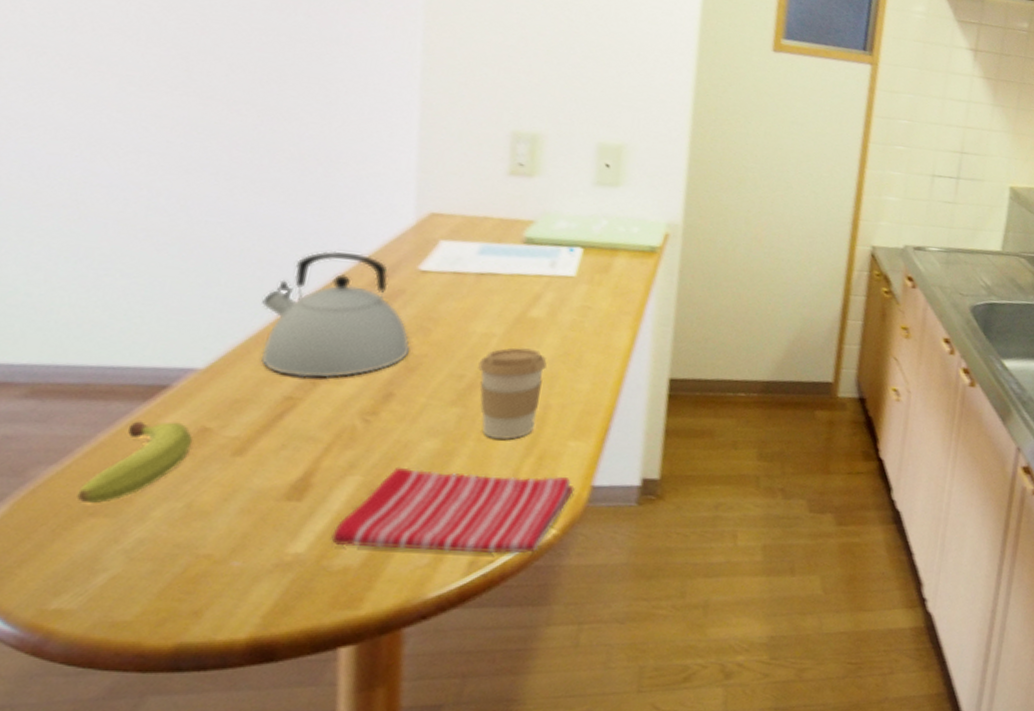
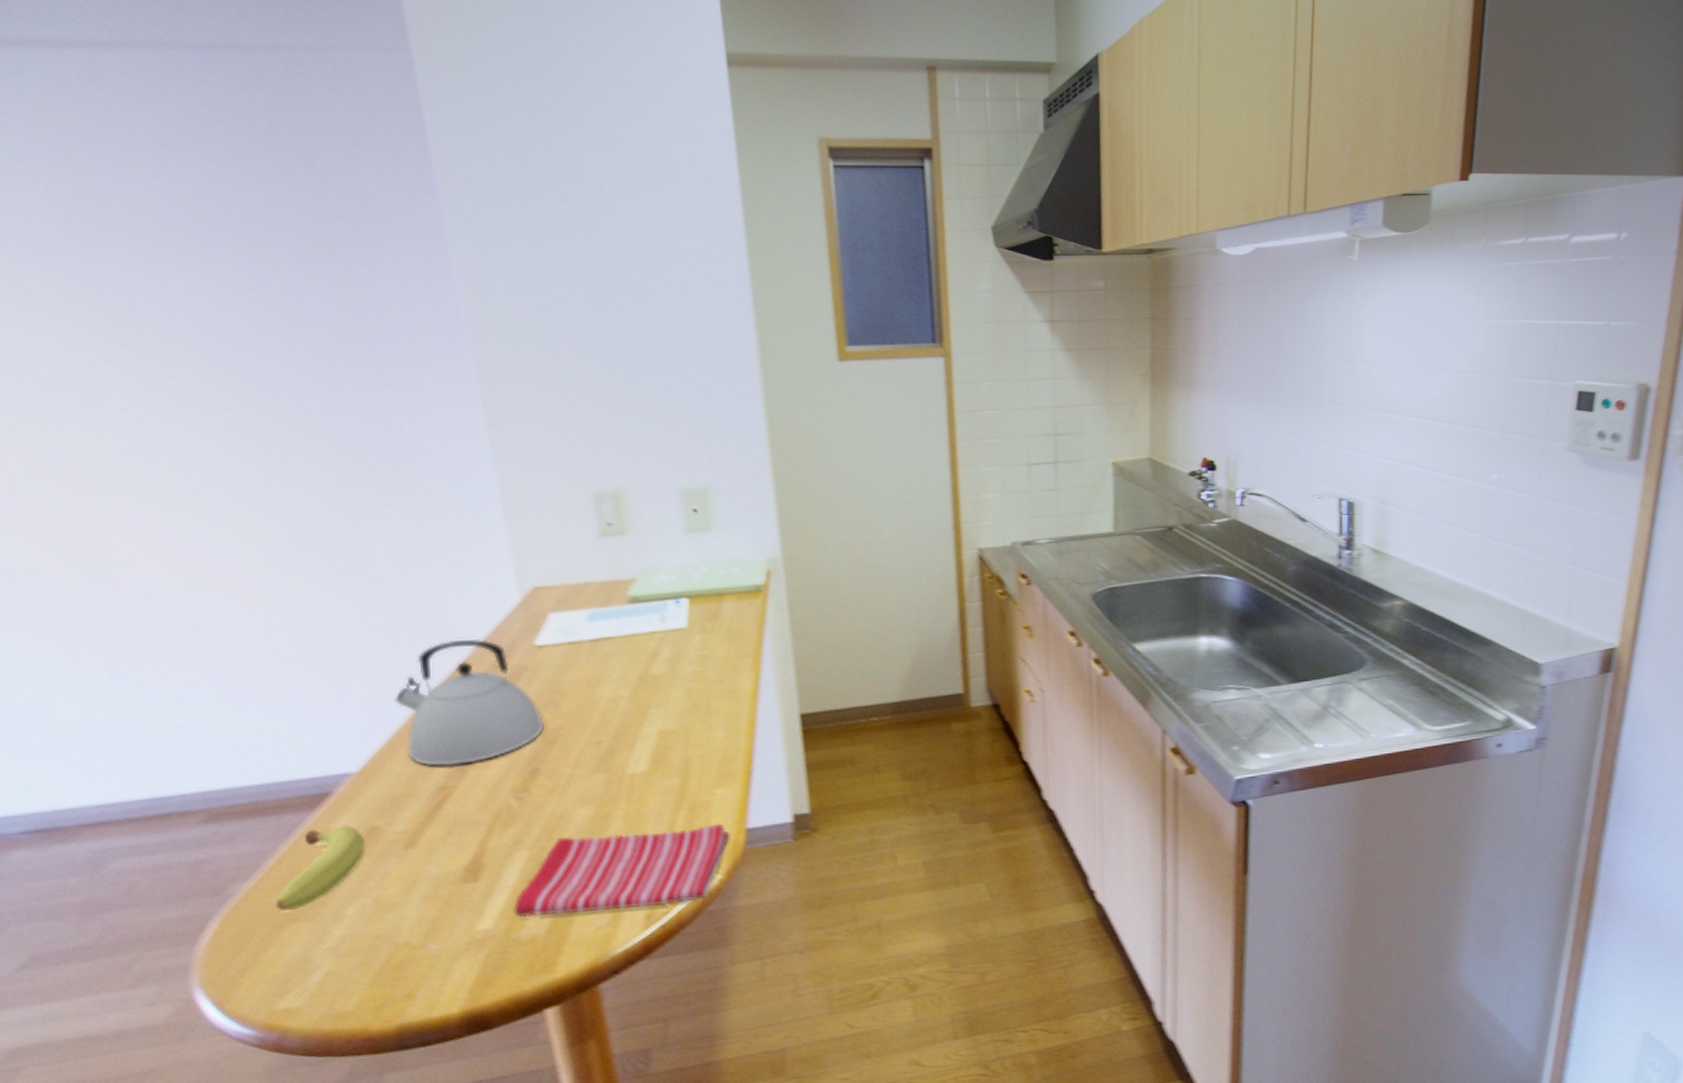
coffee cup: present [478,347,547,440] -> none [613,705,679,797]

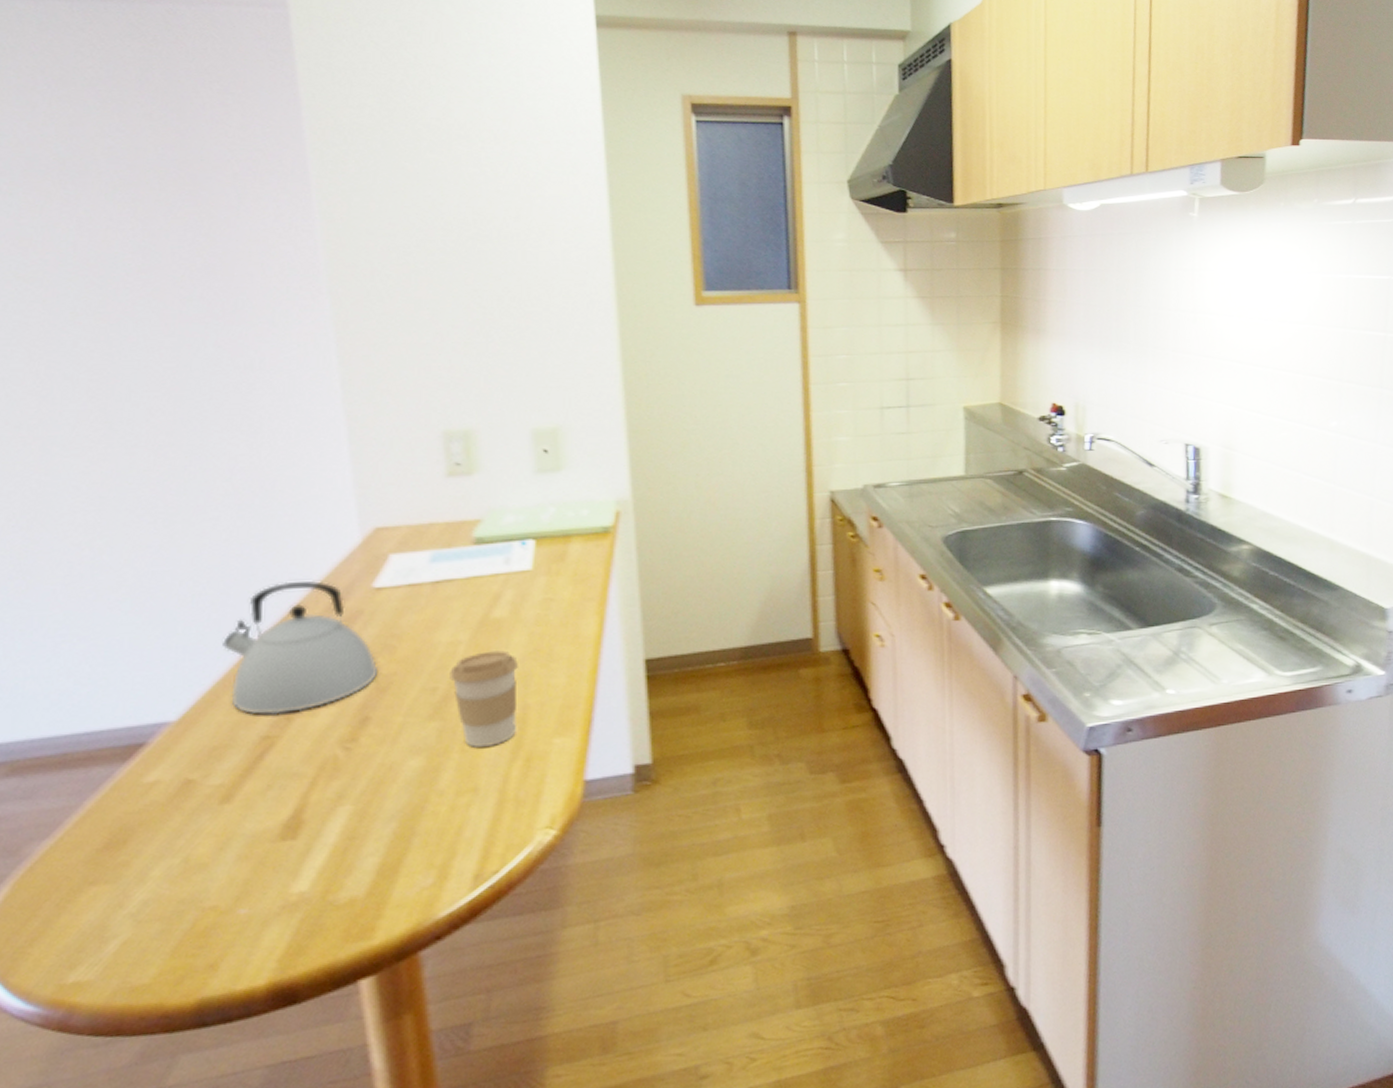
fruit: present [275,825,366,911] -> none [74,778,179,873]
dish towel: present [513,824,731,918] -> none [332,776,568,878]
coffee cup: none [613,705,679,797] -> present [450,650,518,747]

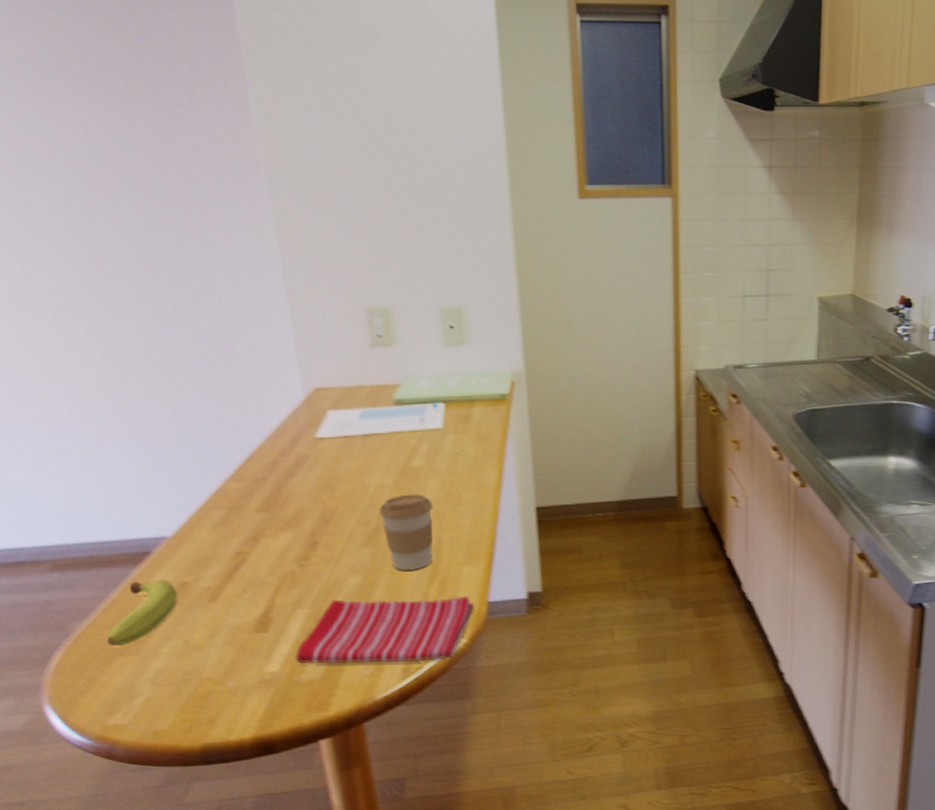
fruit: none [74,778,179,873] -> present [107,579,178,647]
kettle: present [223,580,379,715] -> none [202,429,323,536]
dish towel: none [332,776,568,878] -> present [295,597,475,664]

